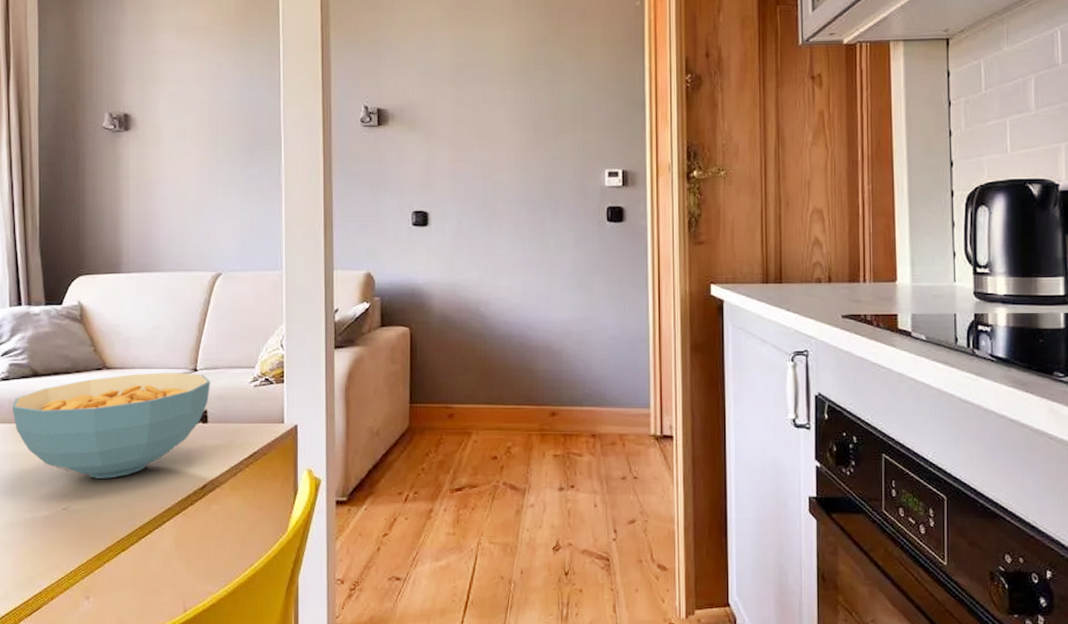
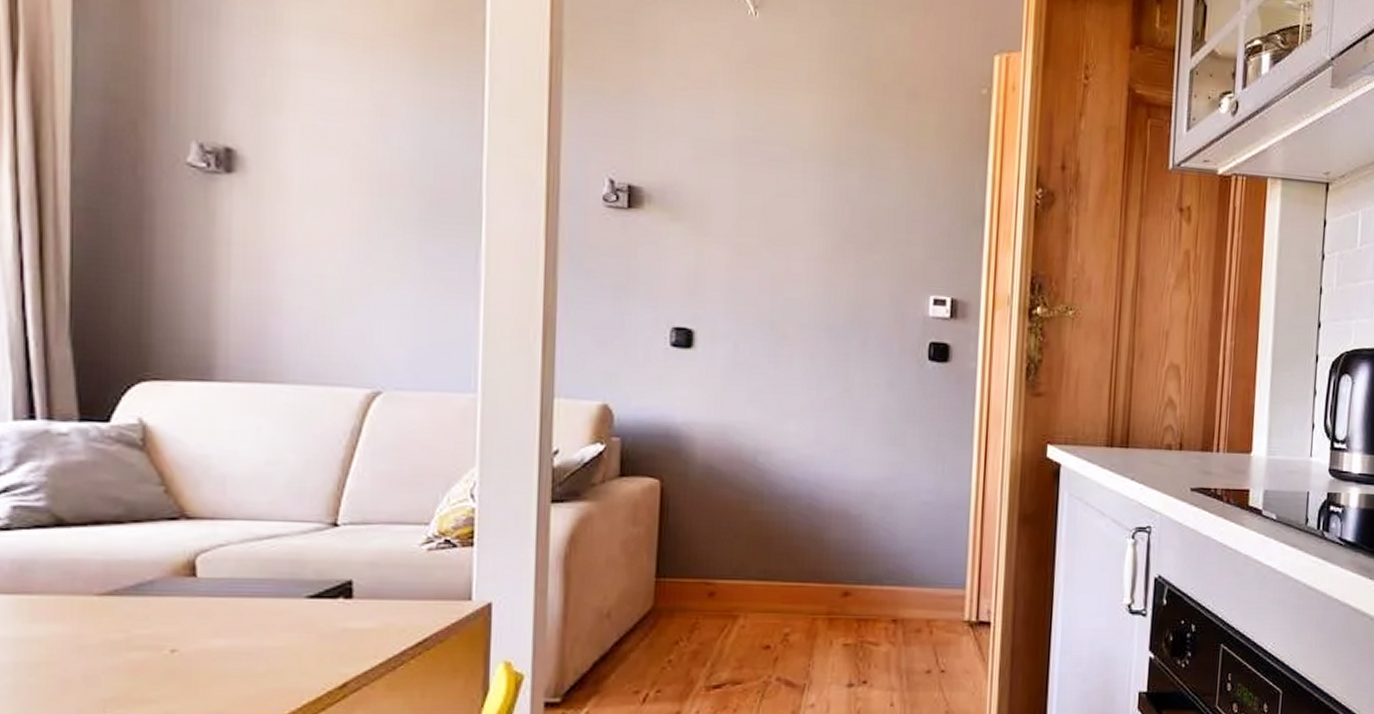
cereal bowl: present [11,372,210,479] -> none [15,526,358,675]

